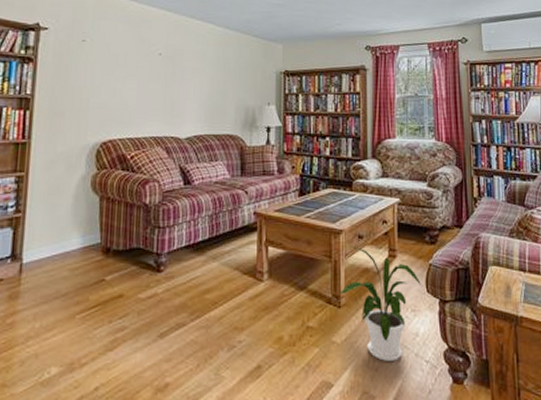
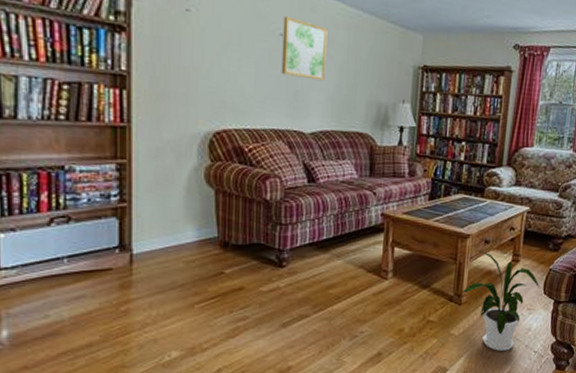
wall art: none [160,39,200,91] -> present [281,16,328,81]

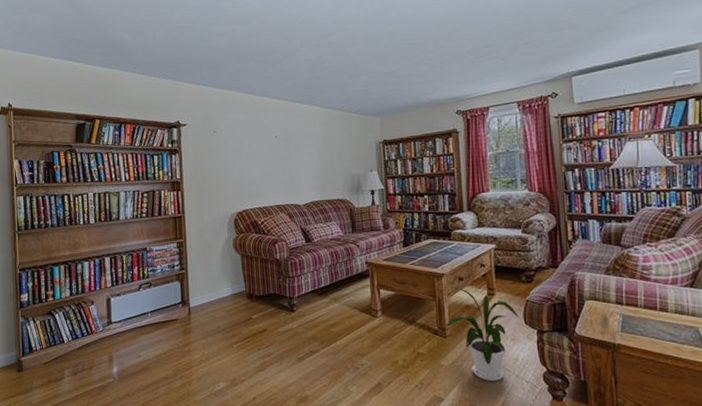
wall art: present [281,16,328,81] -> none [276,123,310,165]

